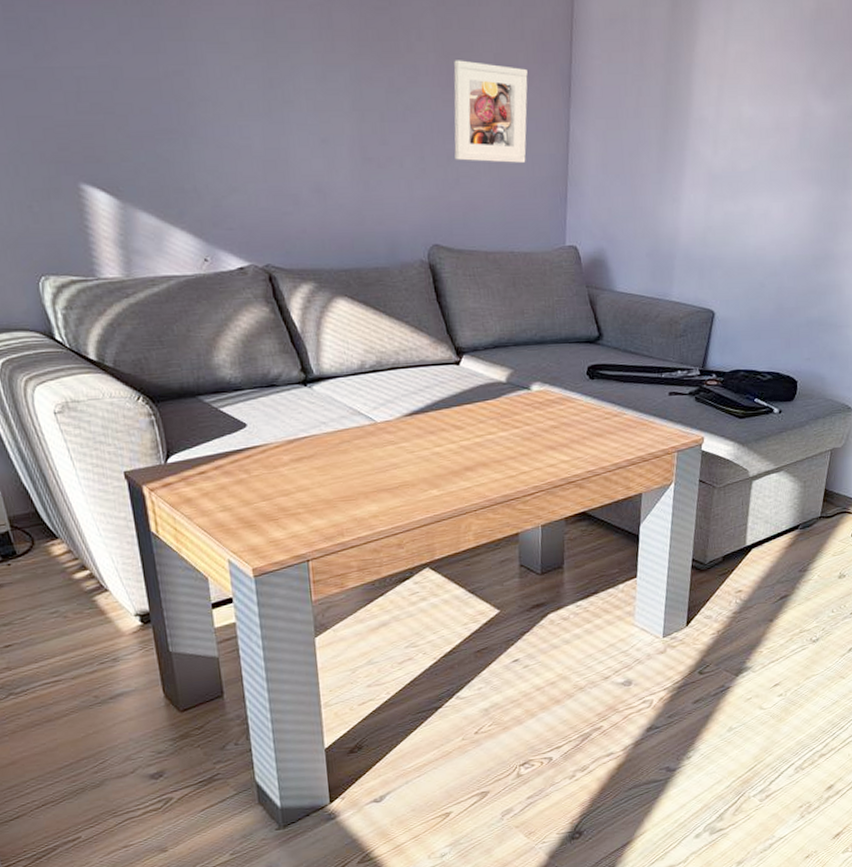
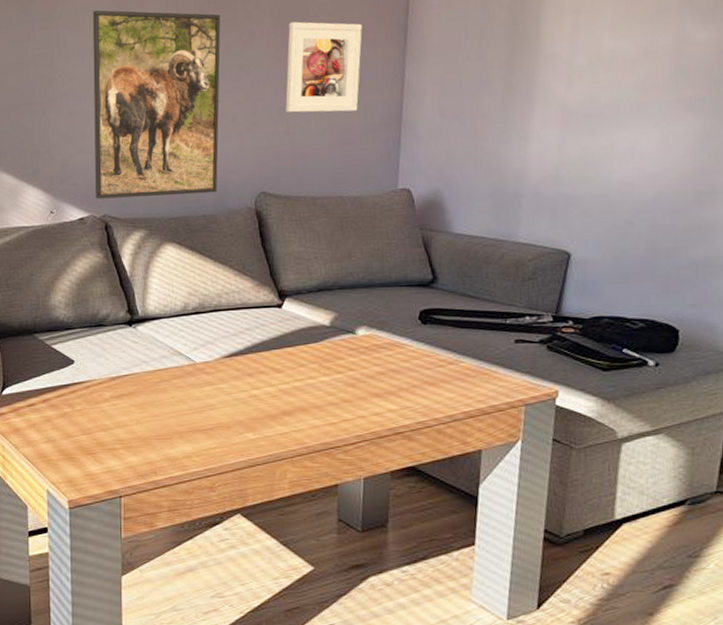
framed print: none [233,24,389,247] -> present [92,10,221,199]

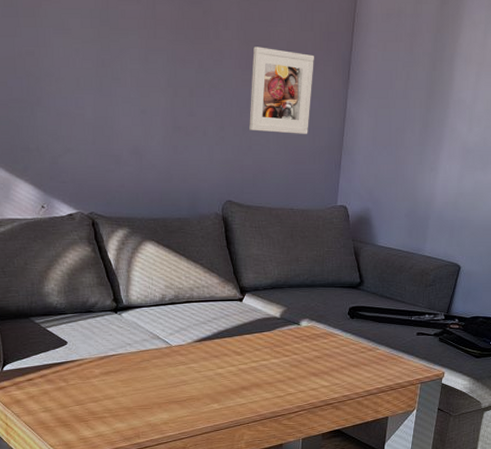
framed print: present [92,10,221,199] -> none [76,13,194,199]

